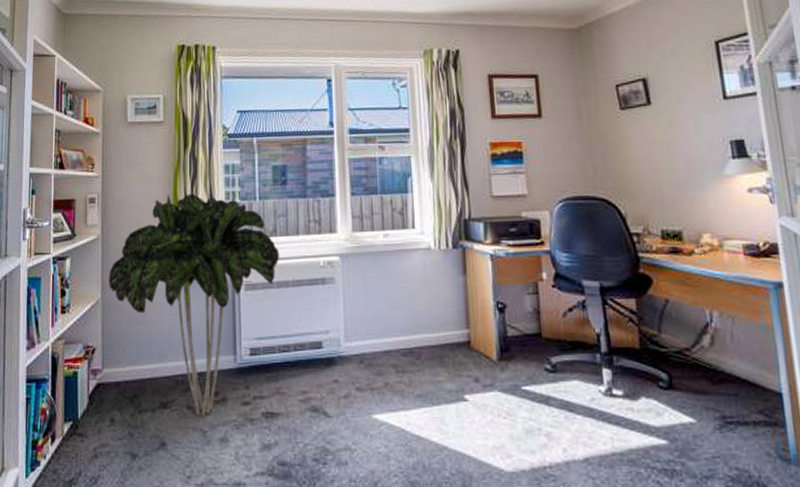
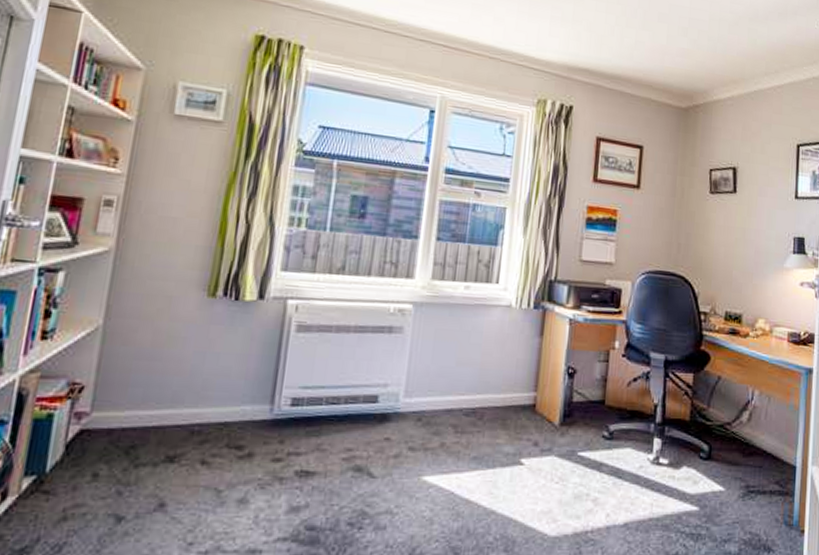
indoor plant: present [109,193,280,415] -> none [116,211,345,472]

